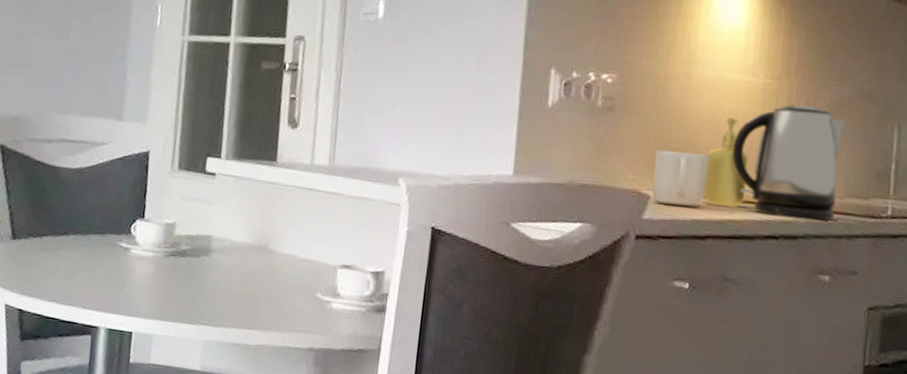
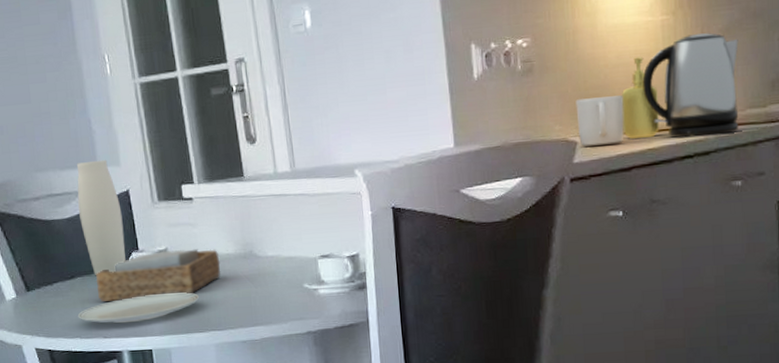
plate: none [60,268,199,298] -> present [77,292,200,324]
napkin holder: none [88,224,231,278] -> present [96,249,221,302]
vase: none [89,112,137,238] -> present [76,159,126,275]

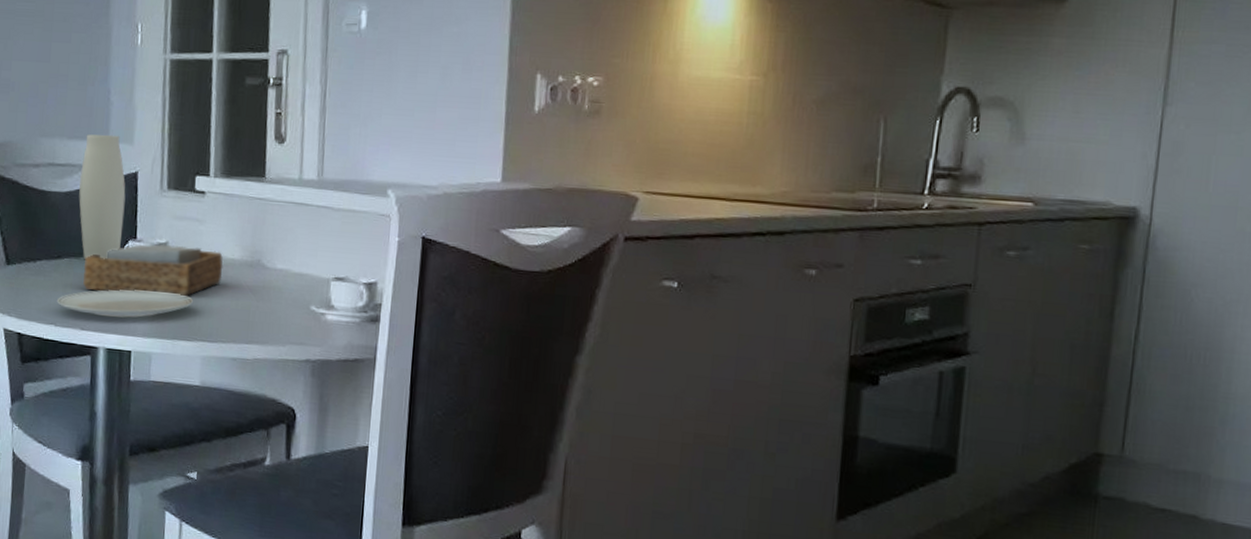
mug: present [575,95,625,148] -> none [641,151,697,208]
soap dispenser: present [622,57,659,139] -> none [690,116,735,206]
kettle: present [642,33,739,138] -> none [719,101,833,215]

